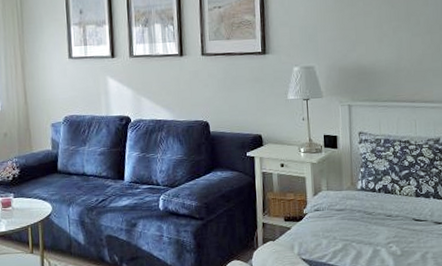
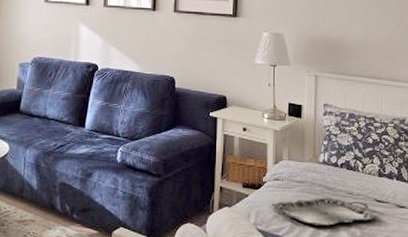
serving tray: none [313,221,416,250] -> present [271,197,377,226]

